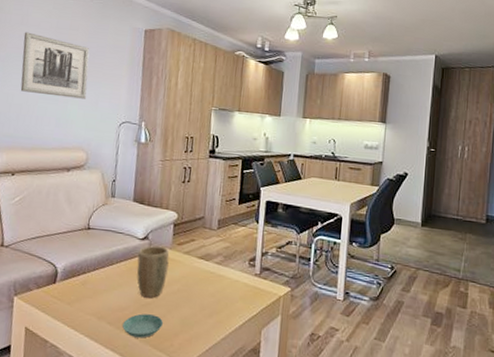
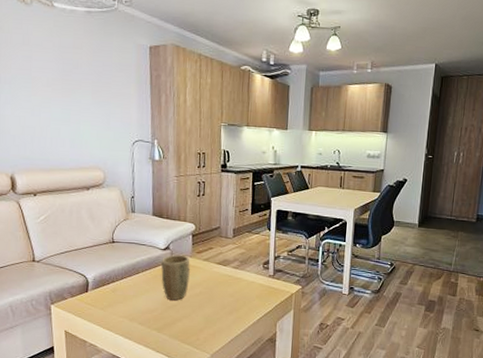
wall art: present [20,32,90,99] -> none [27,52,98,120]
saucer: present [123,313,163,338] -> none [153,314,189,335]

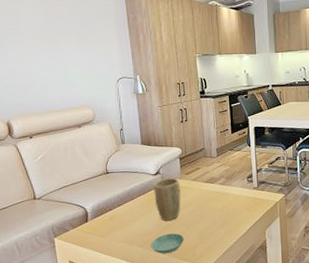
saucer: none [153,314,189,335] -> present [151,233,184,254]

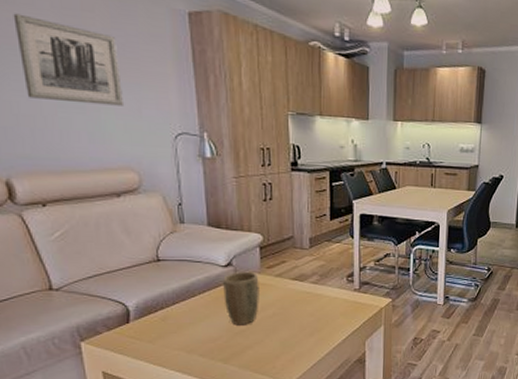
wall art: none [14,8,83,64] -> present [13,13,125,106]
saucer: present [151,233,184,254] -> none [217,341,261,365]

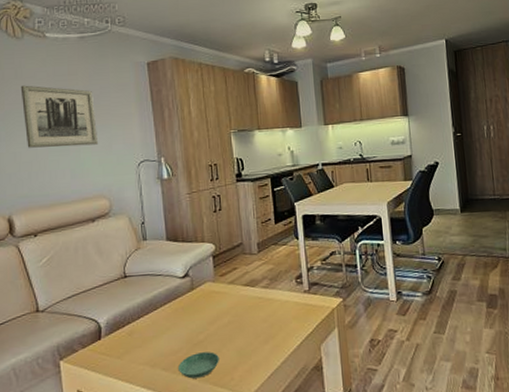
saucer: none [217,341,261,365] -> present [178,352,219,379]
plant pot: present [223,272,259,326] -> none [181,281,215,336]

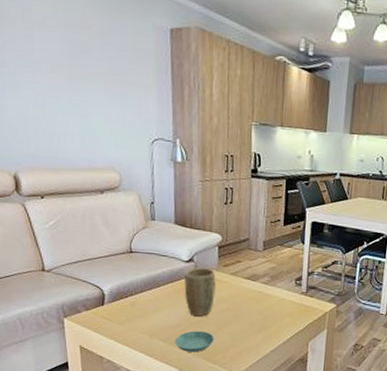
wall art: present [20,85,99,148] -> none [28,30,112,113]
plant pot: none [181,281,215,336] -> present [184,268,216,317]

